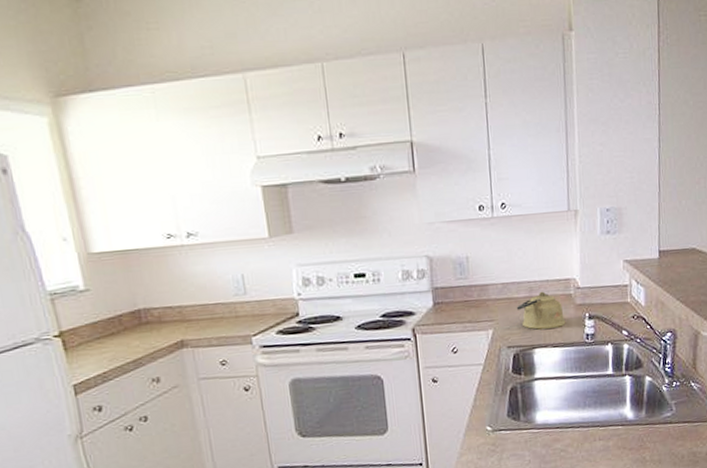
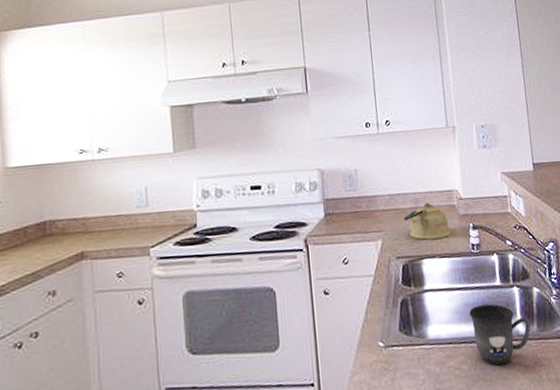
mug: none [579,392,640,448] -> present [469,304,531,366]

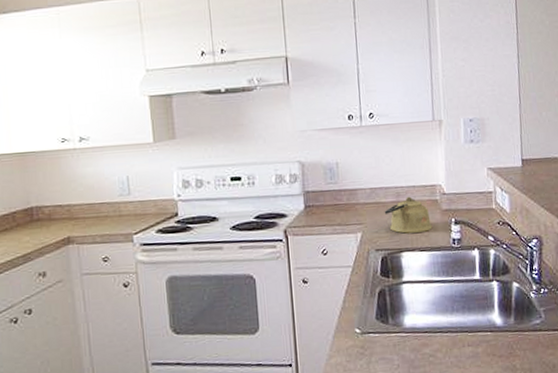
mug: present [469,304,531,366] -> none [446,297,508,354]

